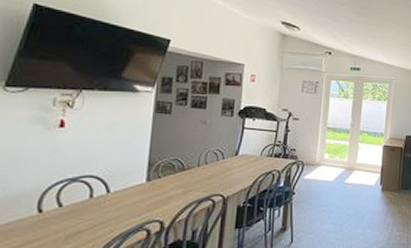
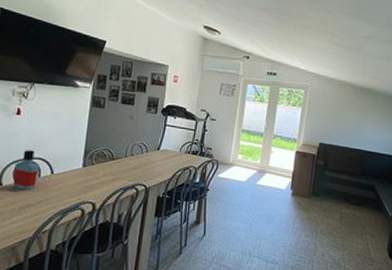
bottle: none [56,167,92,216] -> present [12,150,40,191]

